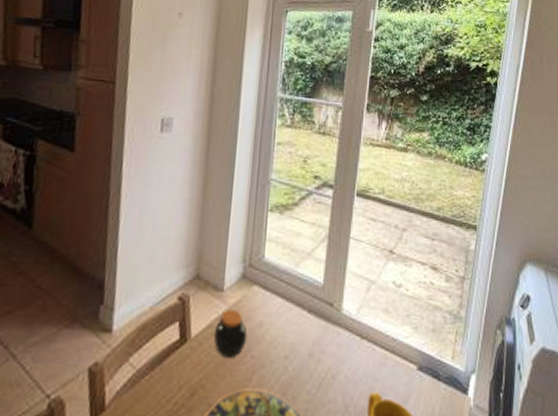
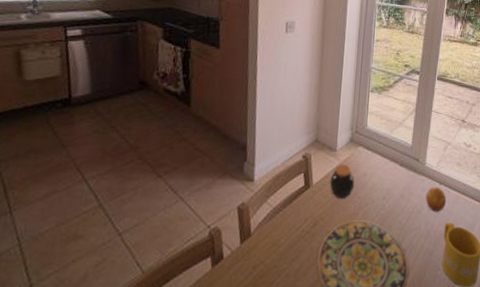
fruit: none [342,342,371,379] -> present [425,187,447,213]

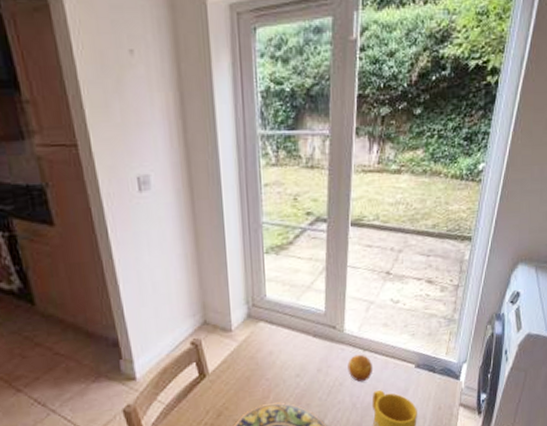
jar: present [329,164,355,200] -> none [228,344,260,385]

